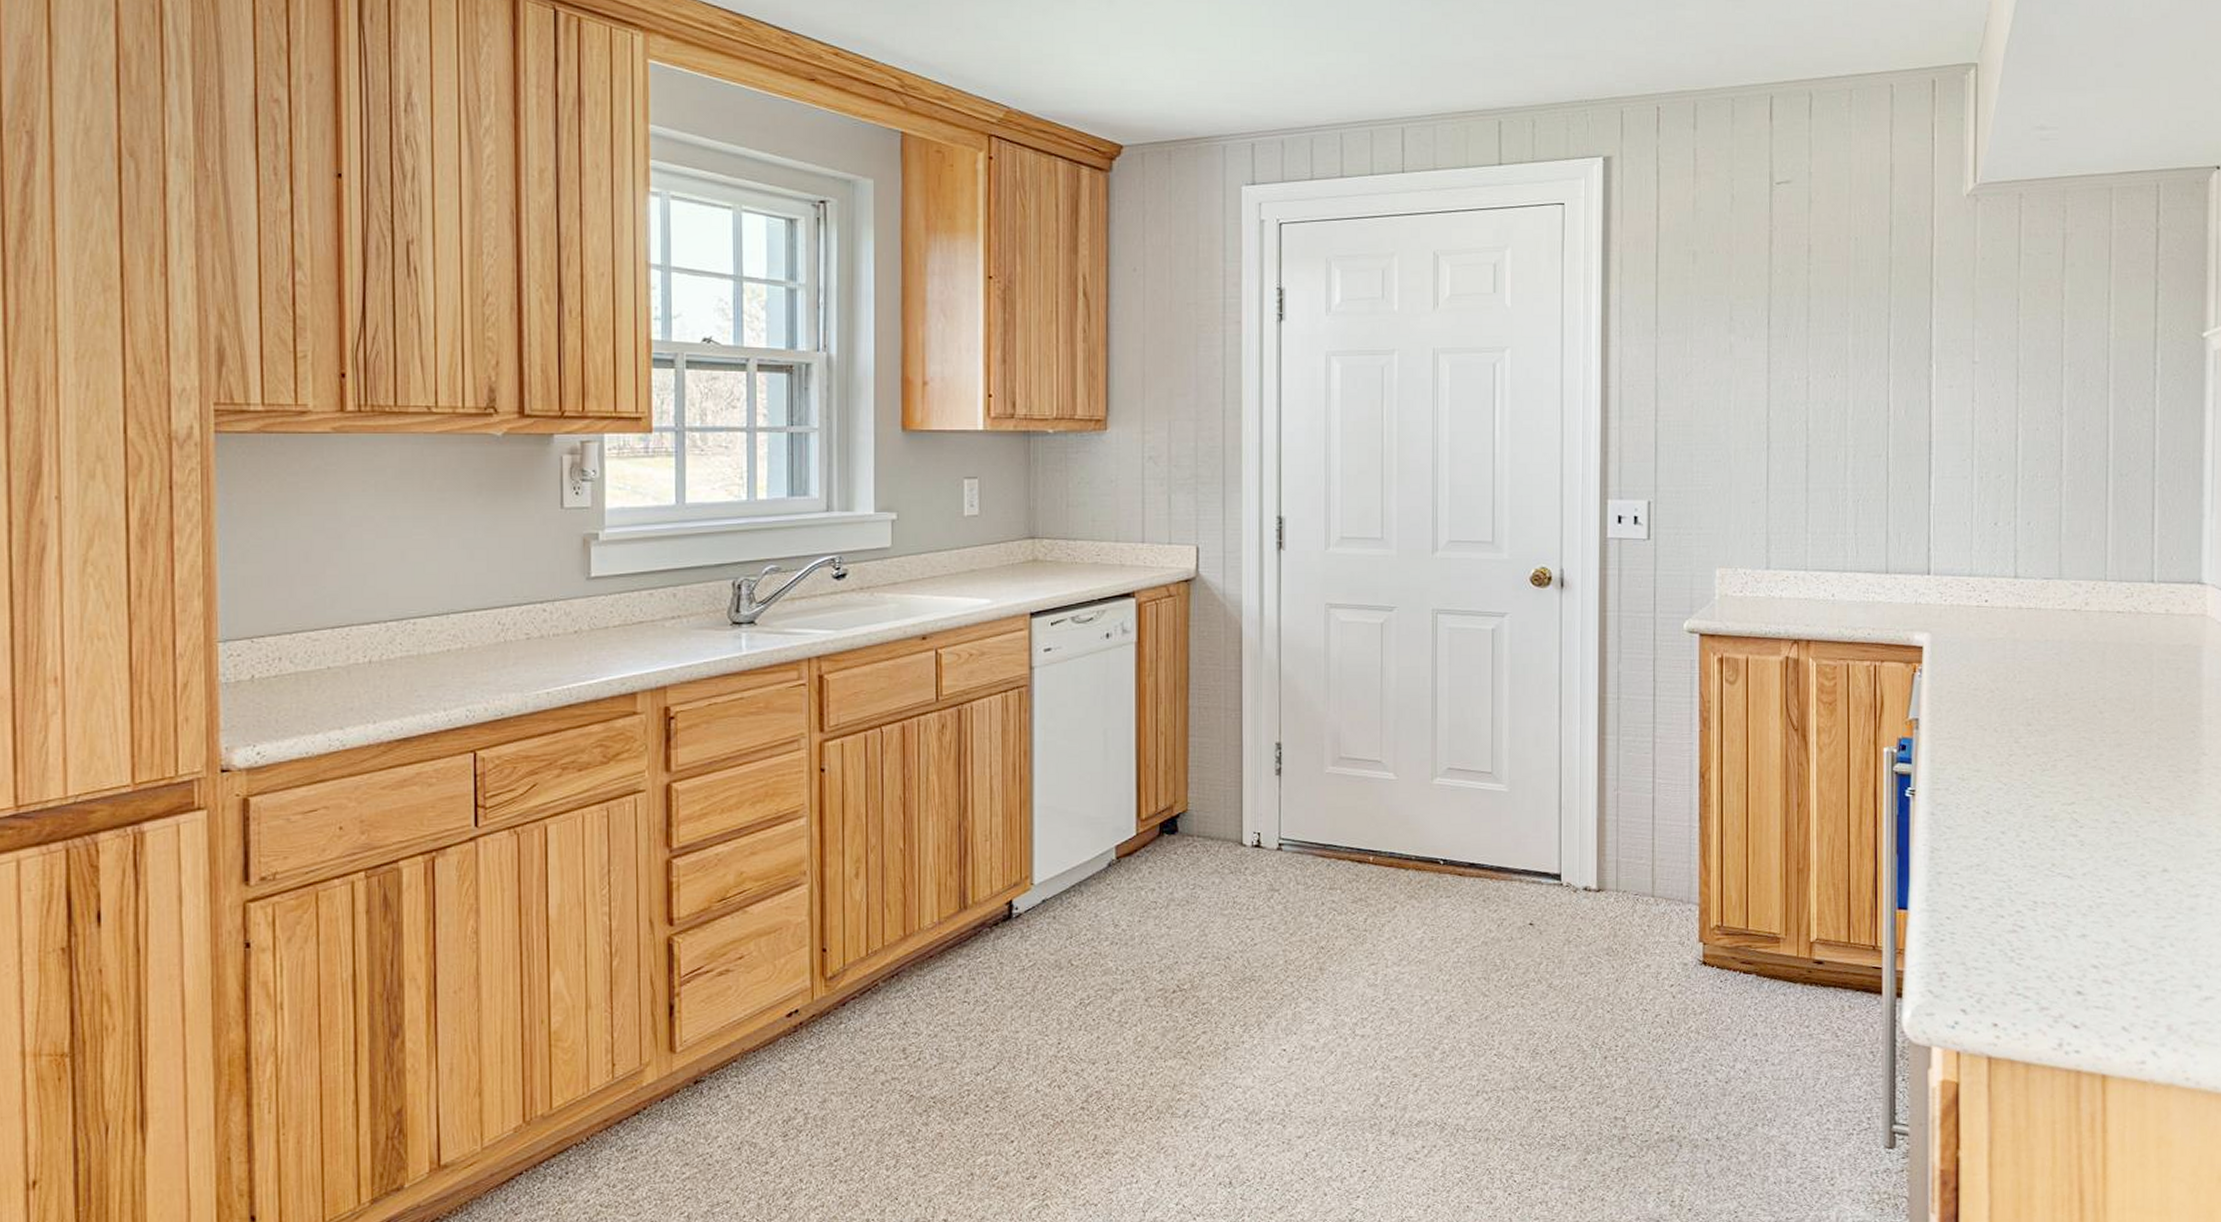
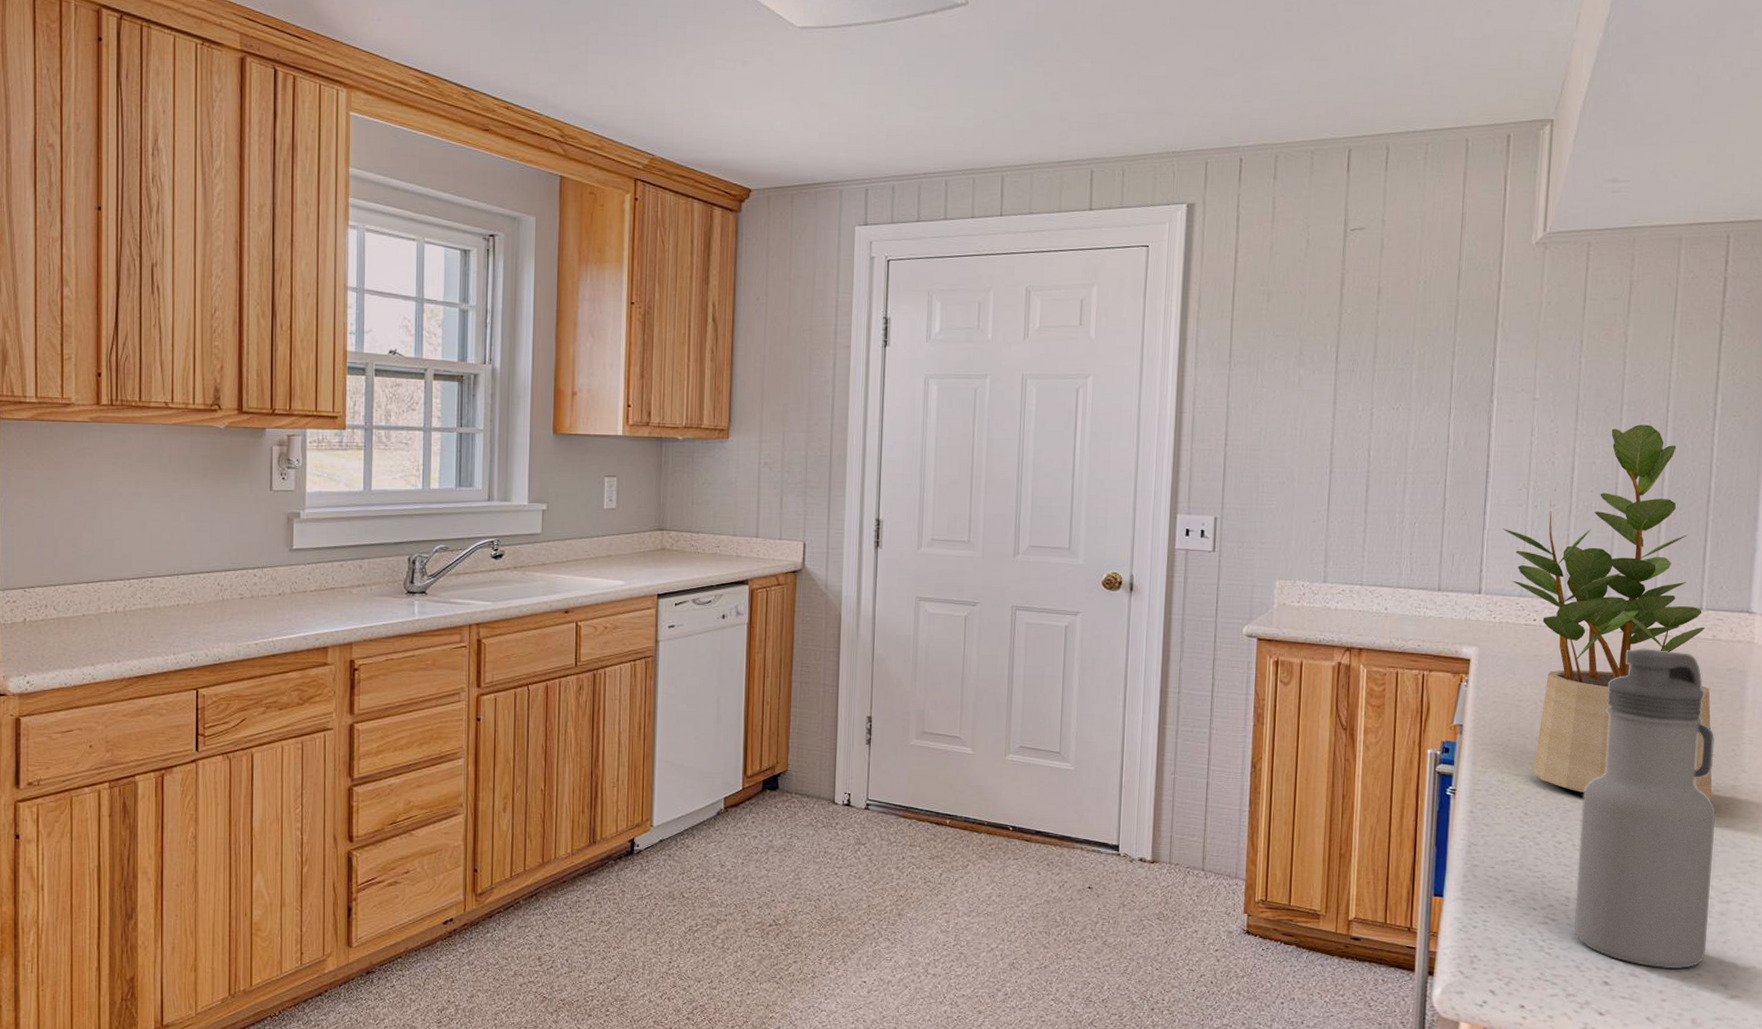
potted plant: none [1948,386,2175,788] -> present [1502,424,1713,801]
water bottle: none [2043,626,2179,973] -> present [1573,648,1716,969]

